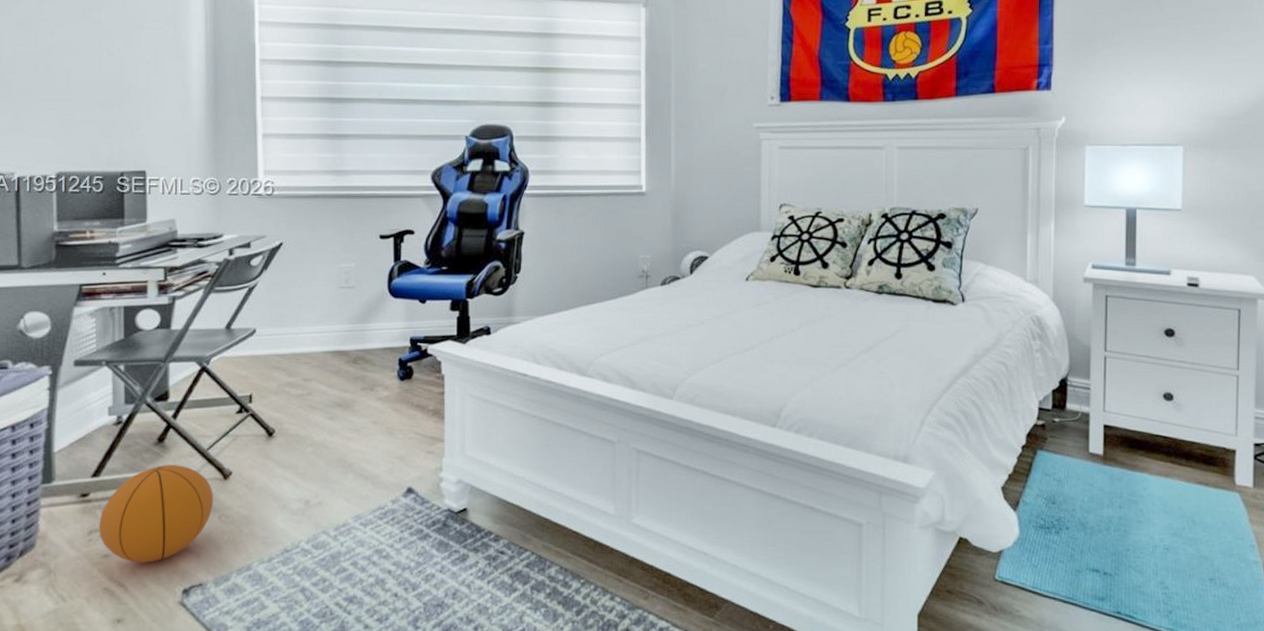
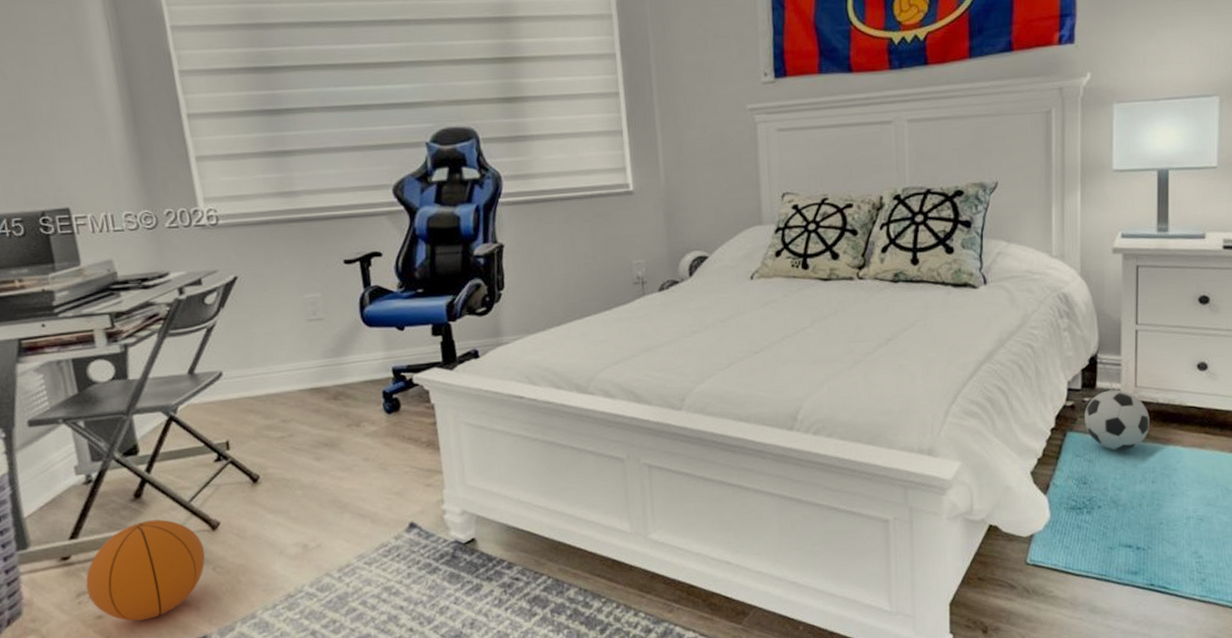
soccer ball: none [1054,413,1117,473] -> present [1085,390,1149,451]

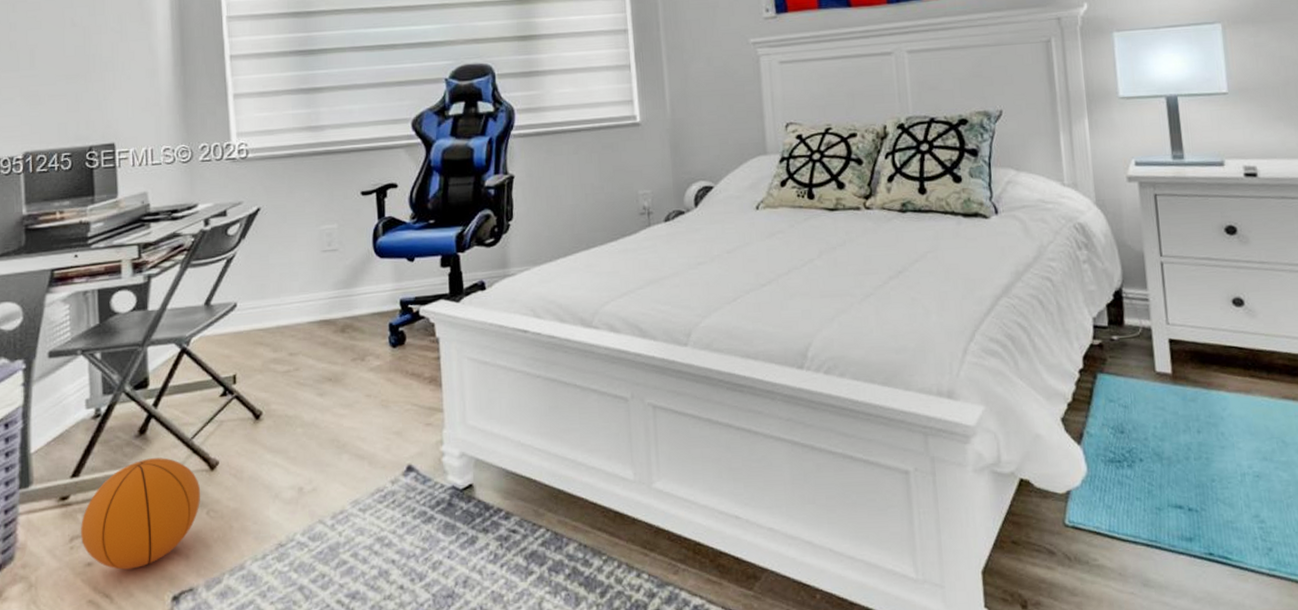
soccer ball: present [1085,390,1149,451] -> none [1114,327,1188,396]

